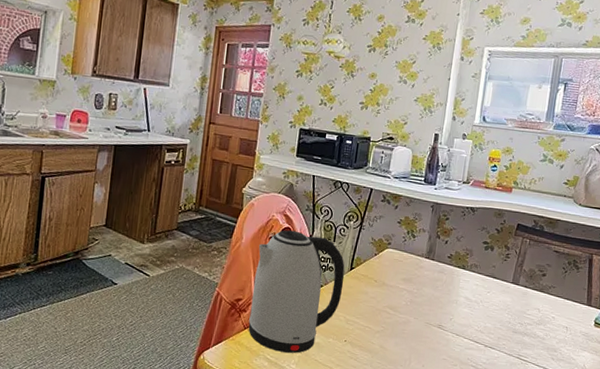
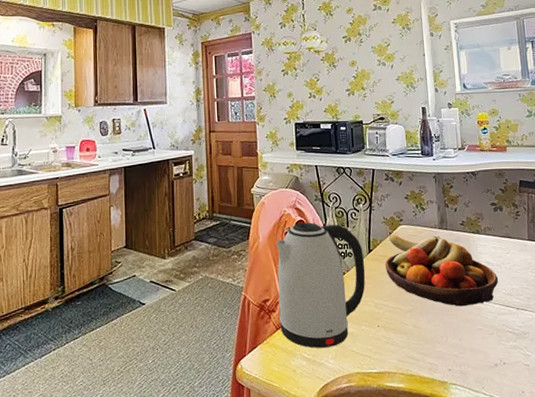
fruit bowl: none [363,256,474,336] -> present [385,234,499,307]

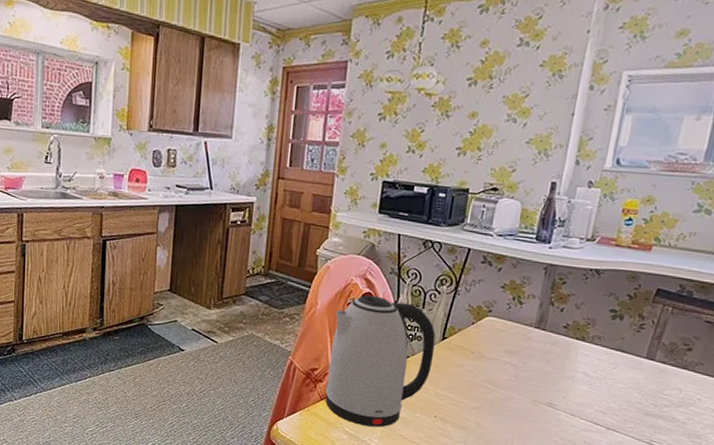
fruit bowl: present [385,234,499,307] -> none [458,324,594,416]

